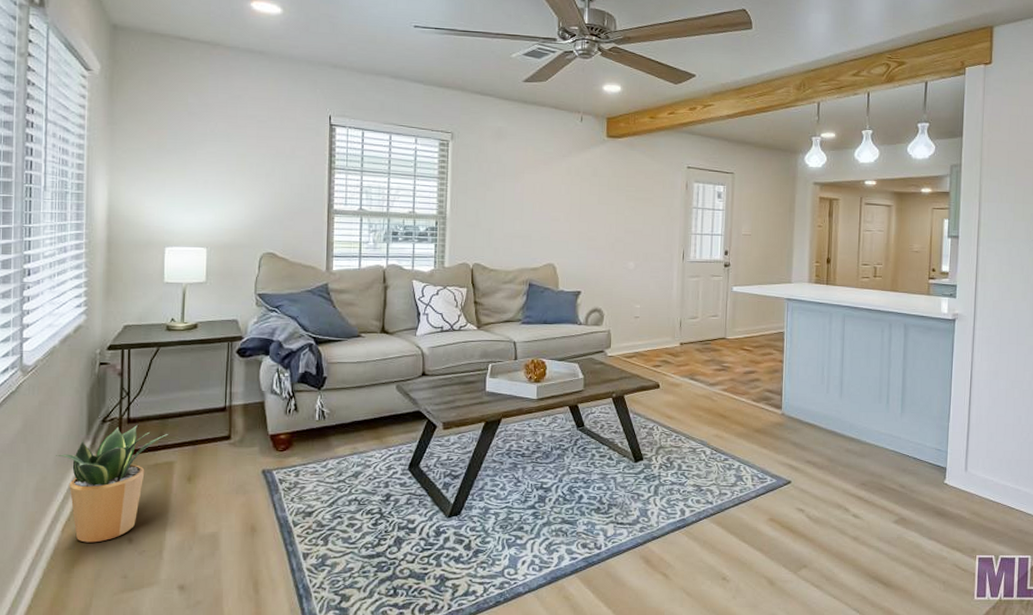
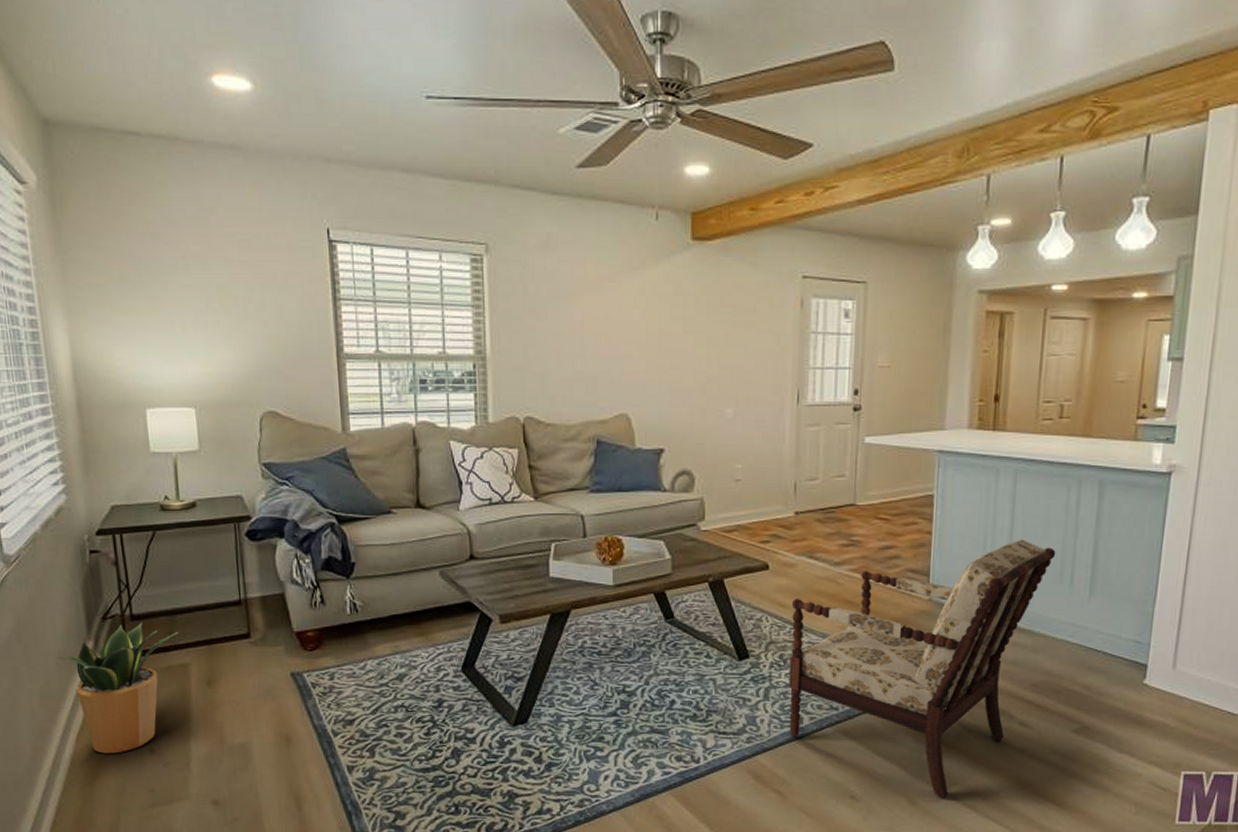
armchair: none [674,367,875,580] -> present [789,539,1056,799]

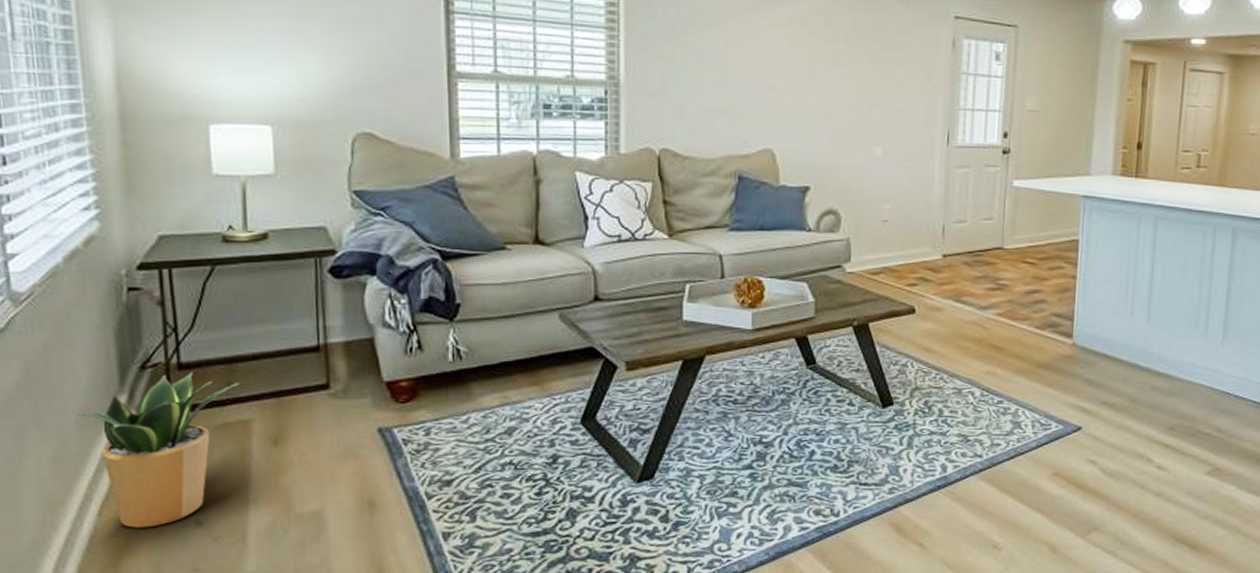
armchair: present [789,539,1056,799] -> none [932,284,1193,545]

